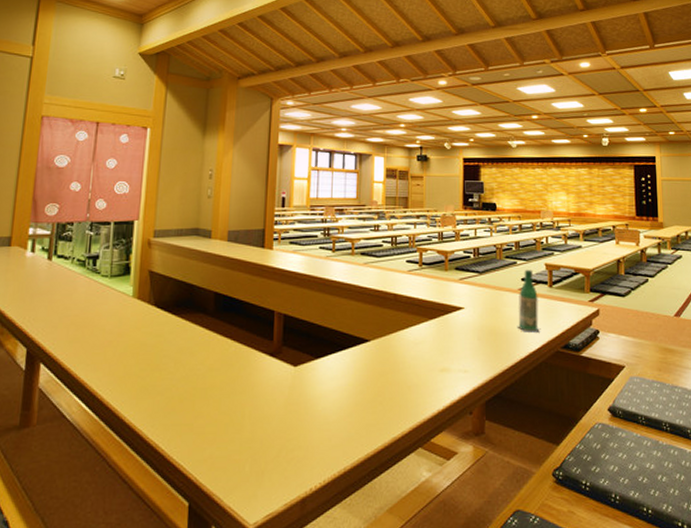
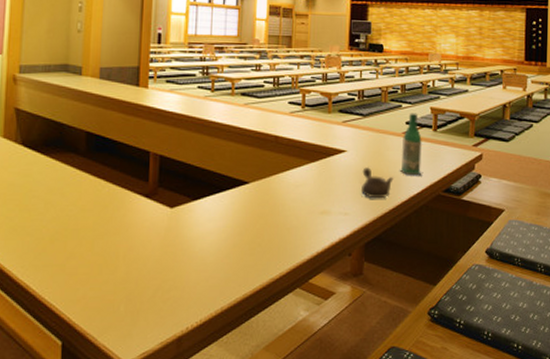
teapot: none [479,324,511,356] -> present [360,167,394,199]

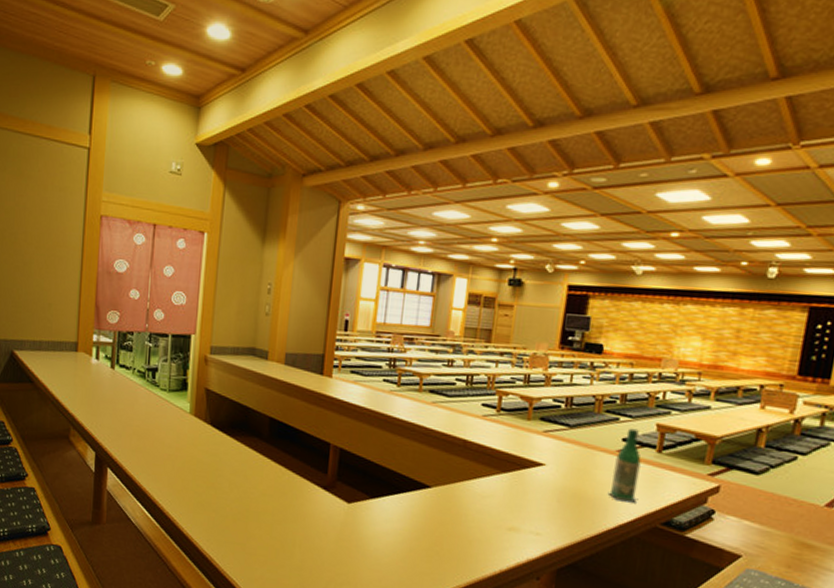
teapot: present [360,167,394,199] -> none [557,485,600,523]

